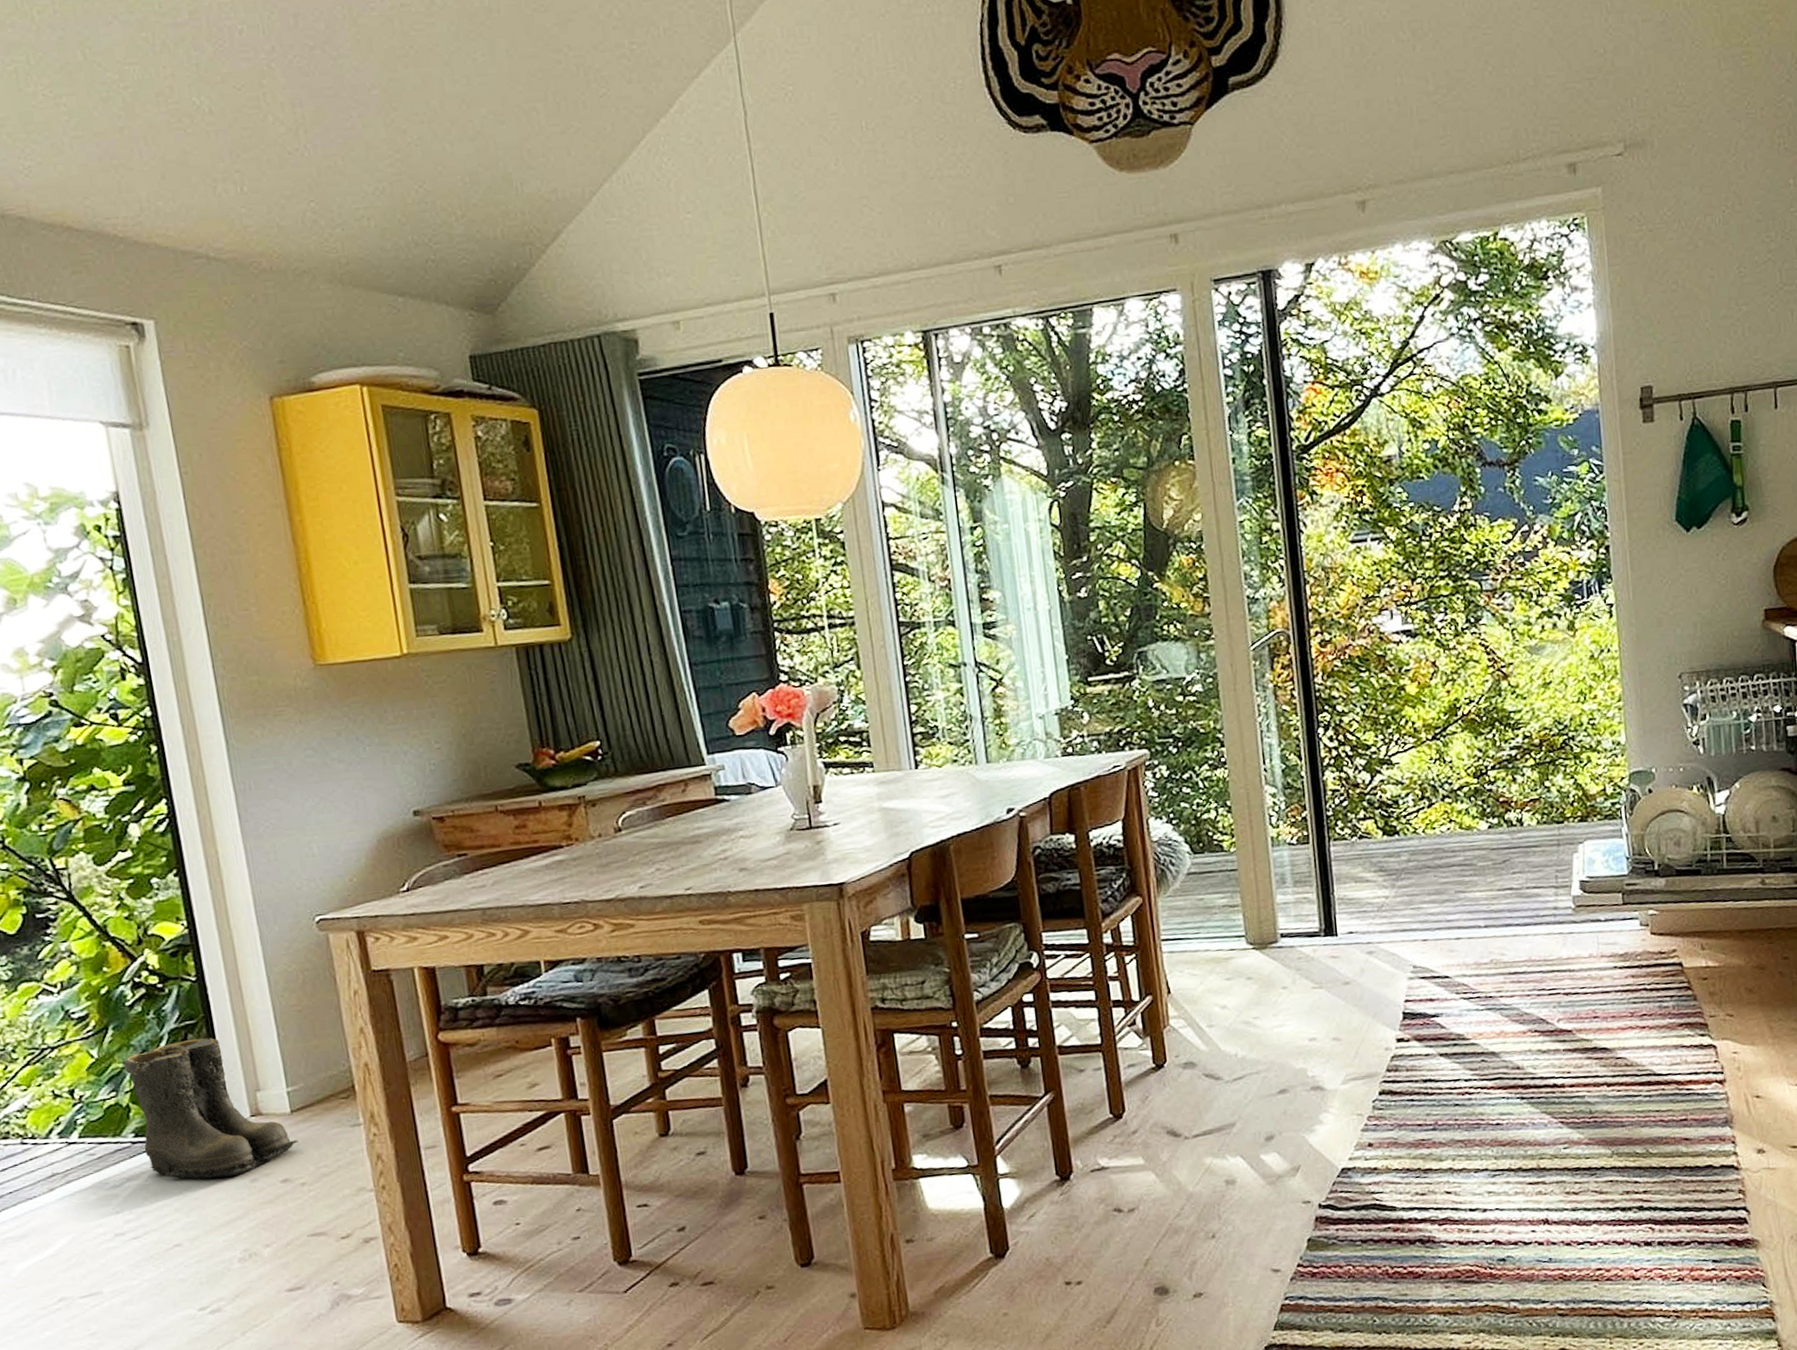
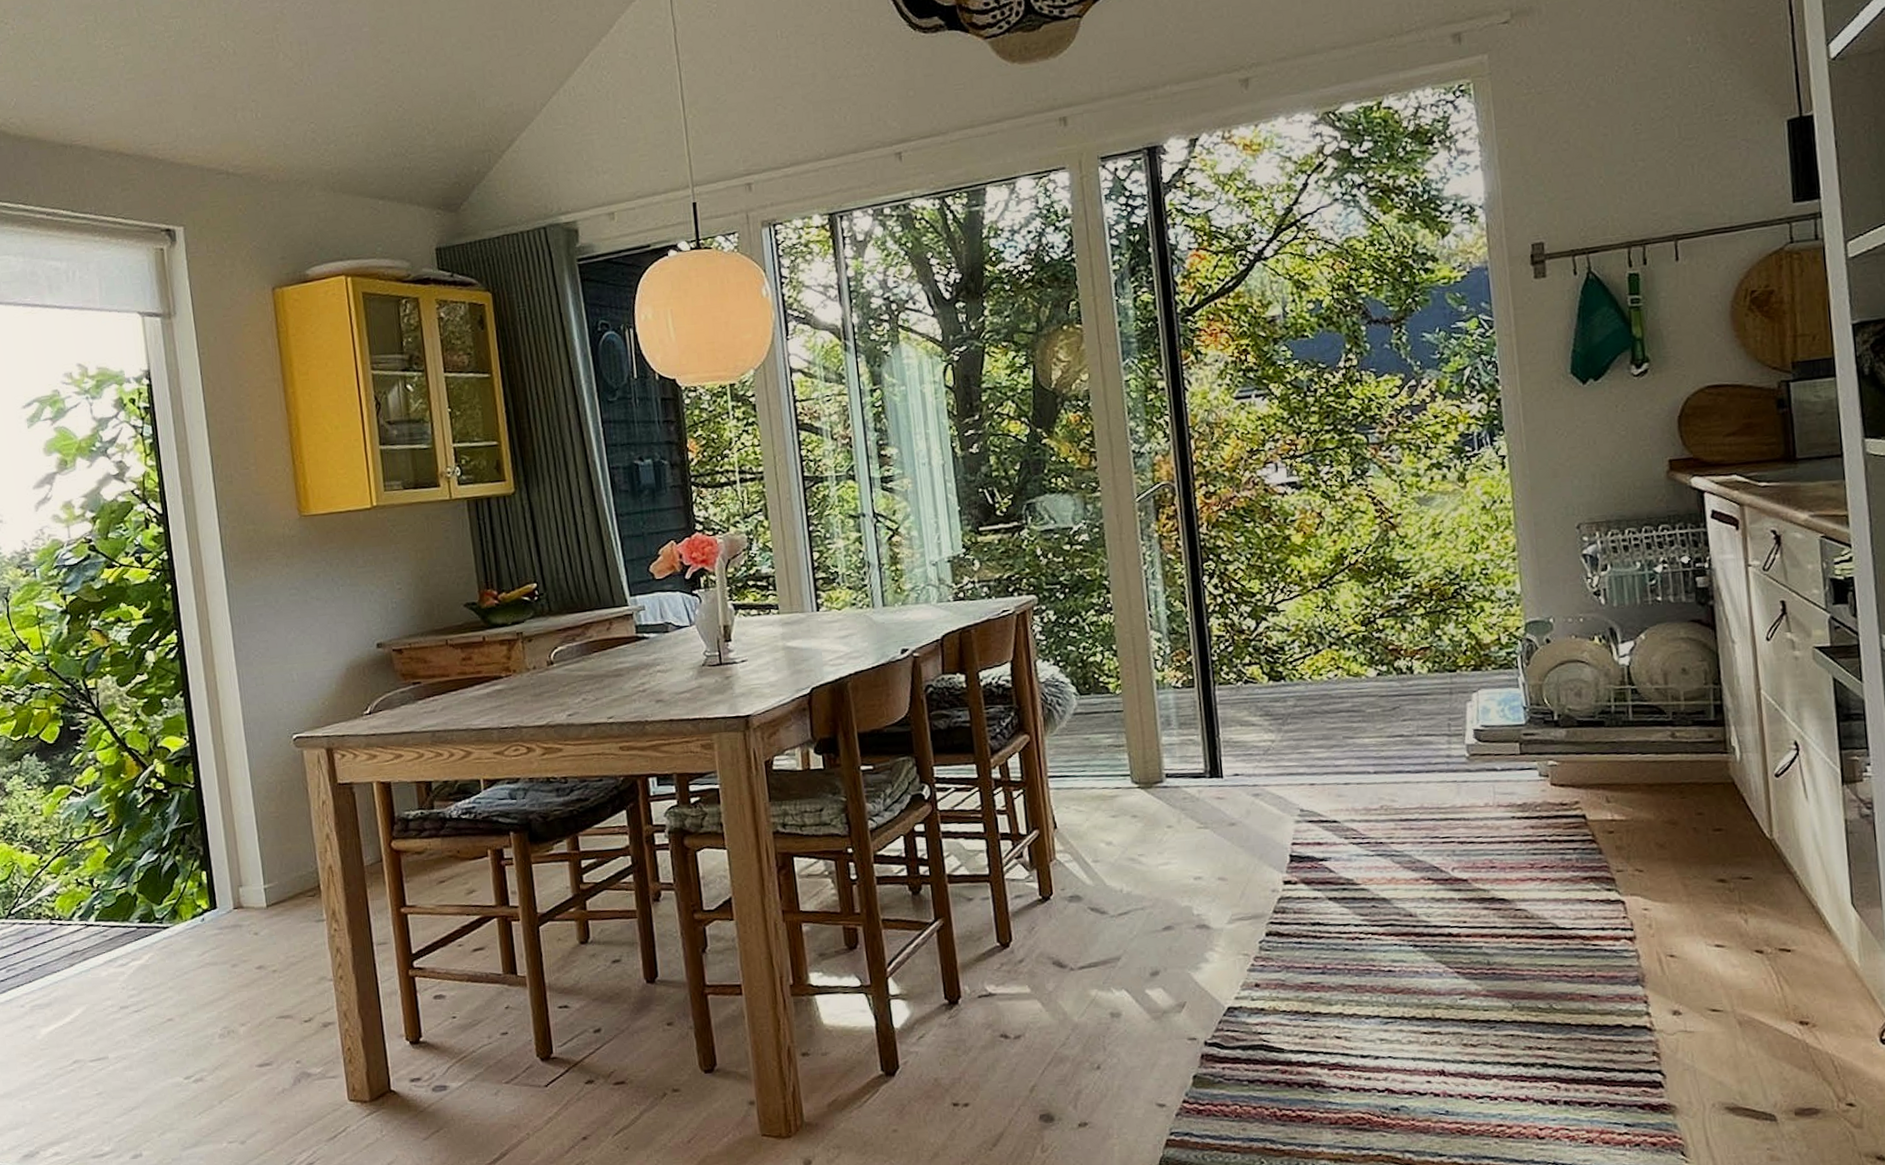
boots: present [123,1038,299,1179] -> none [133,838,273,963]

